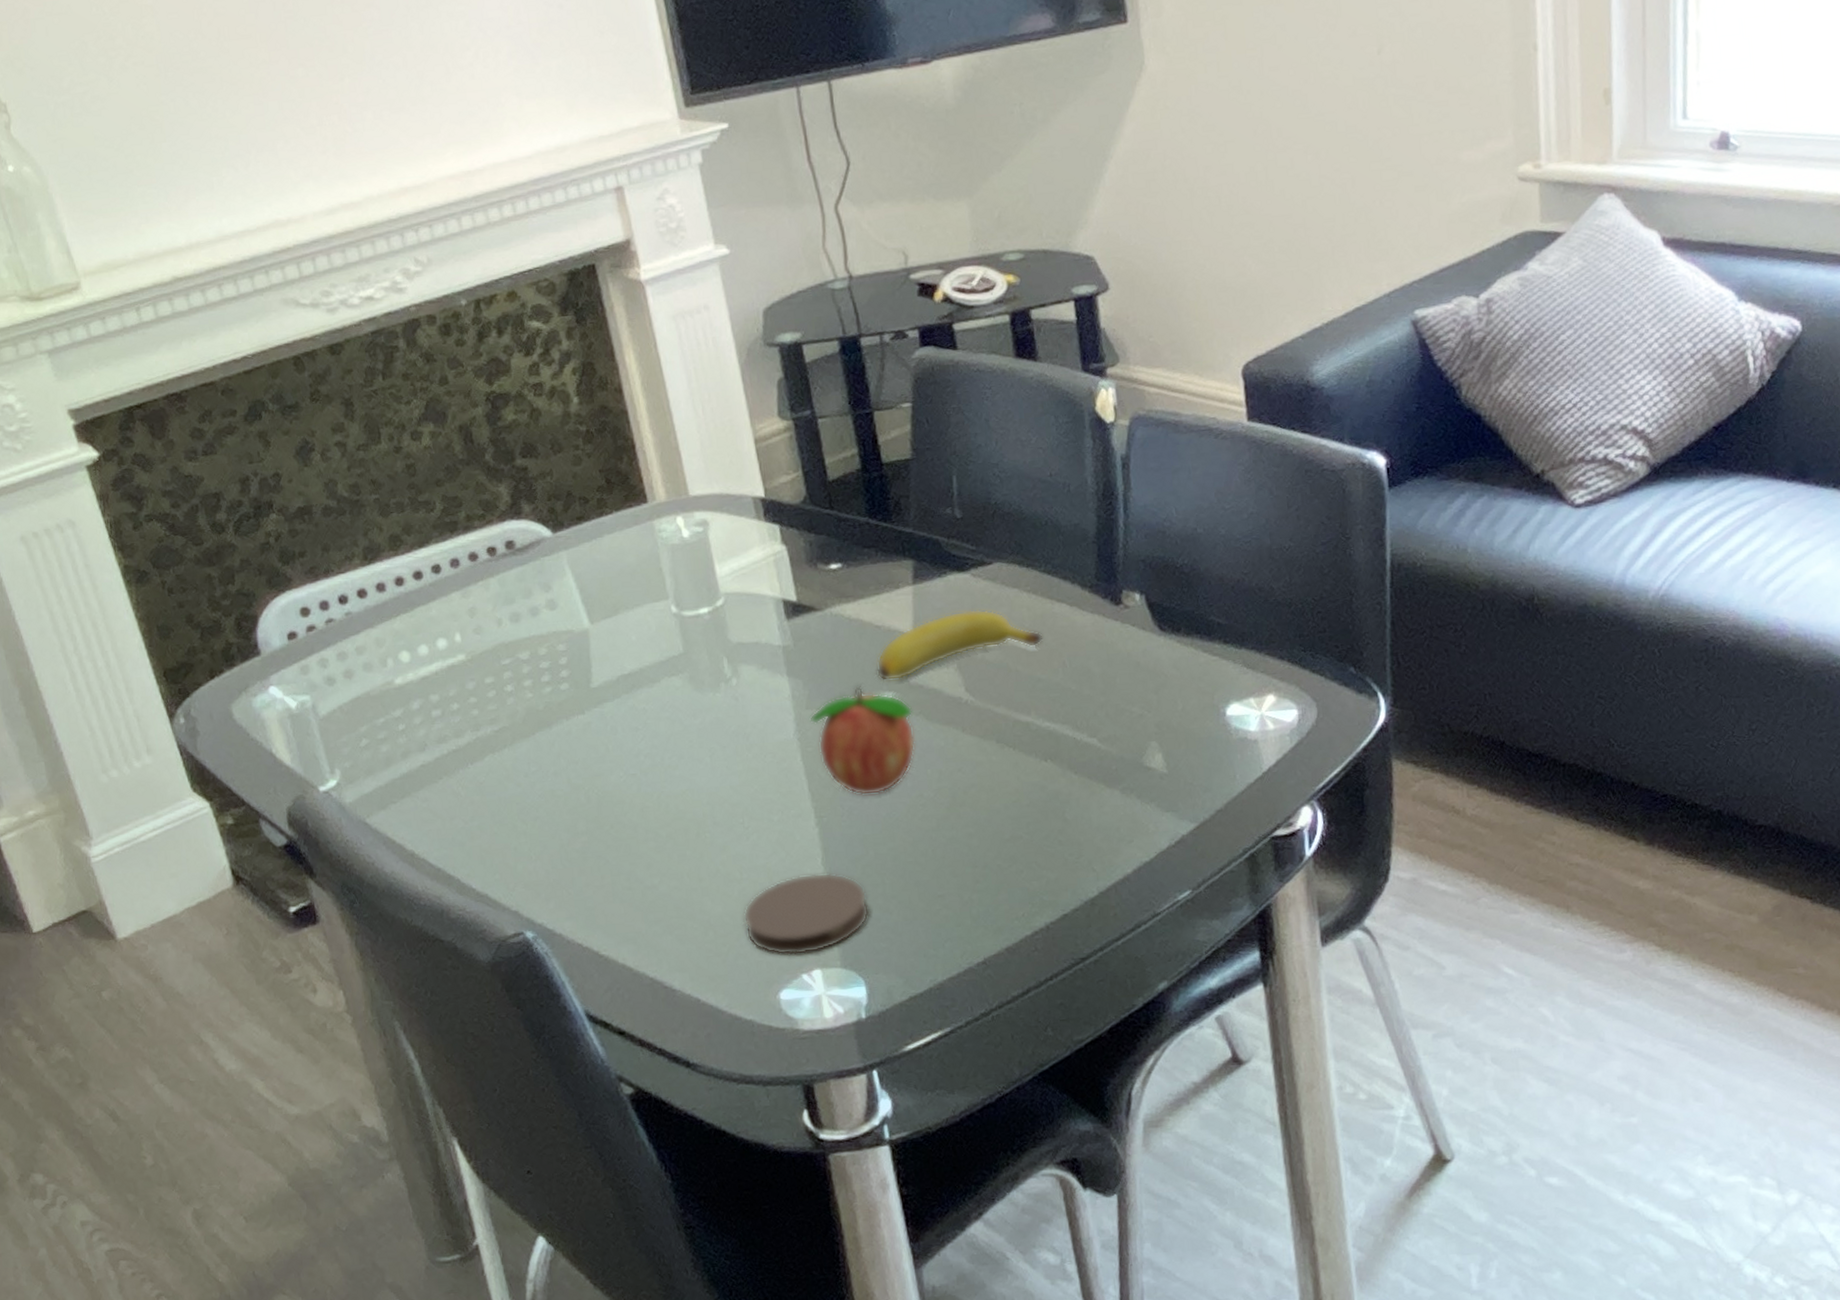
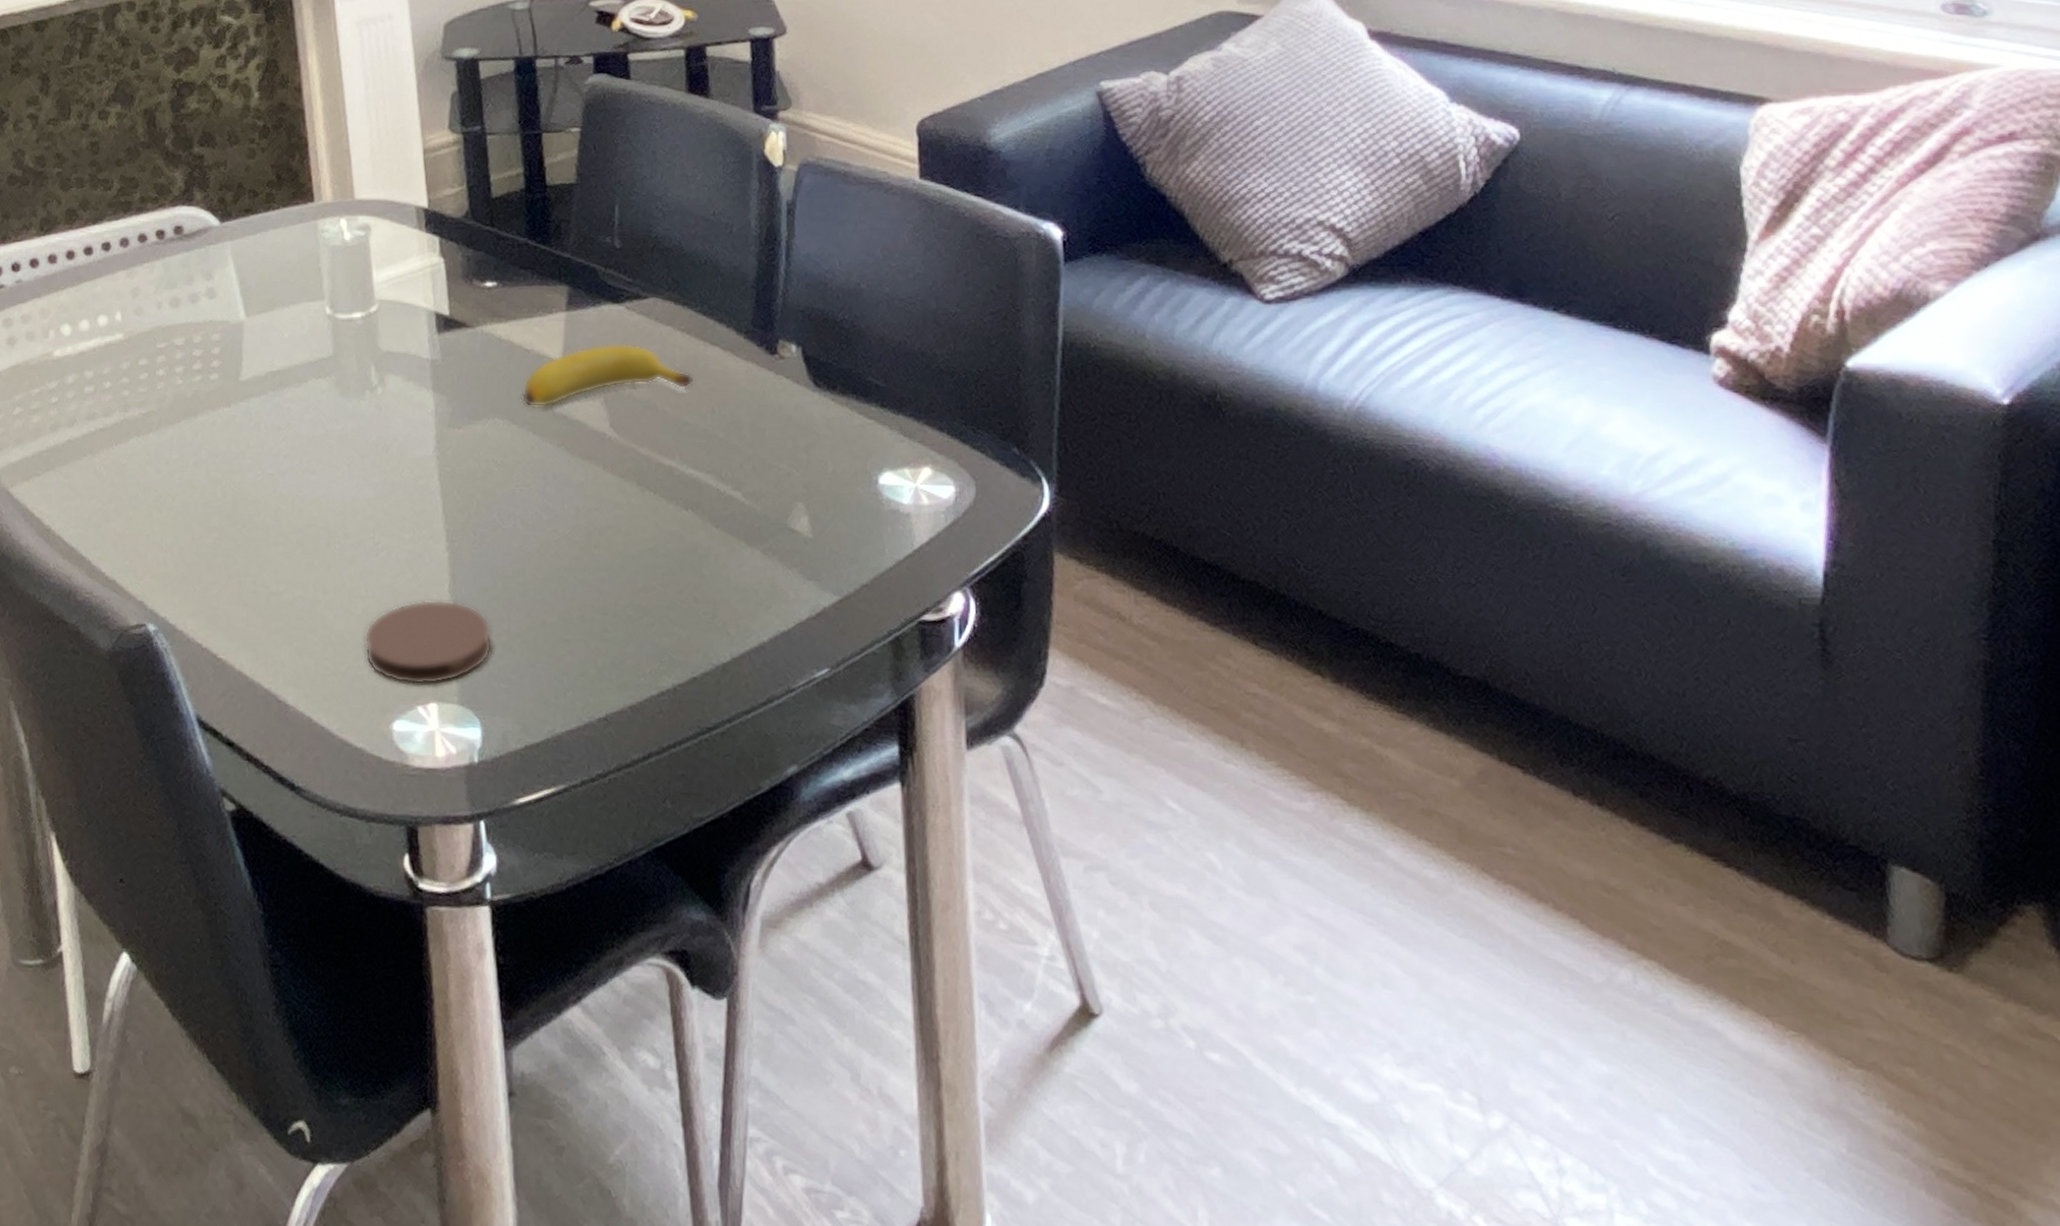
fruit: present [809,686,916,796] -> none [450,409,555,525]

